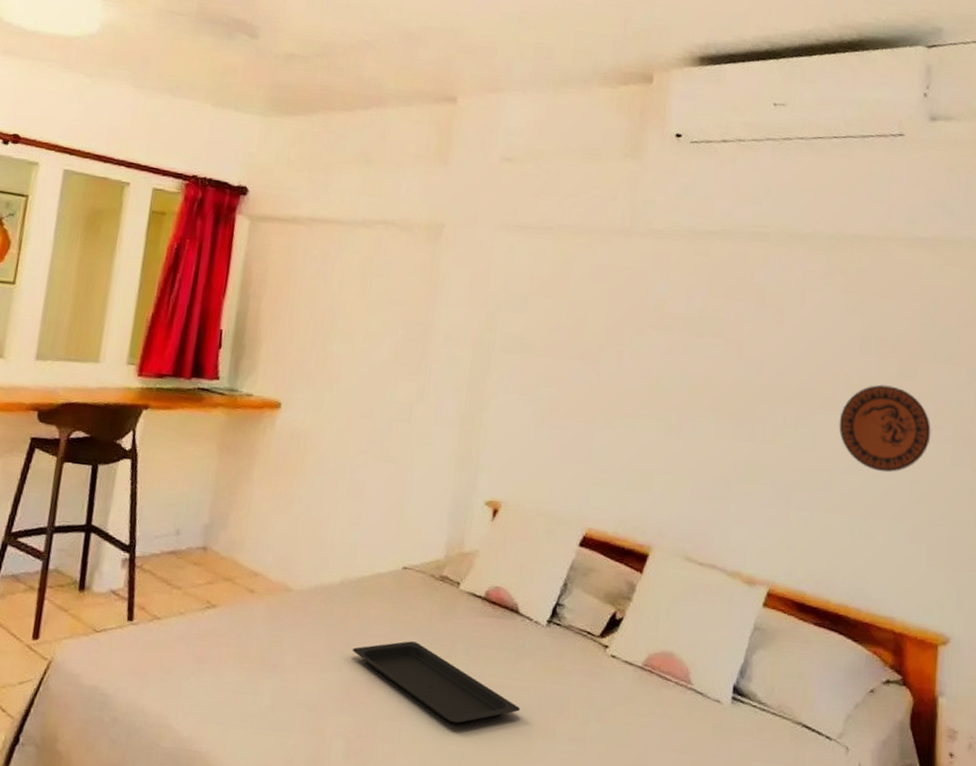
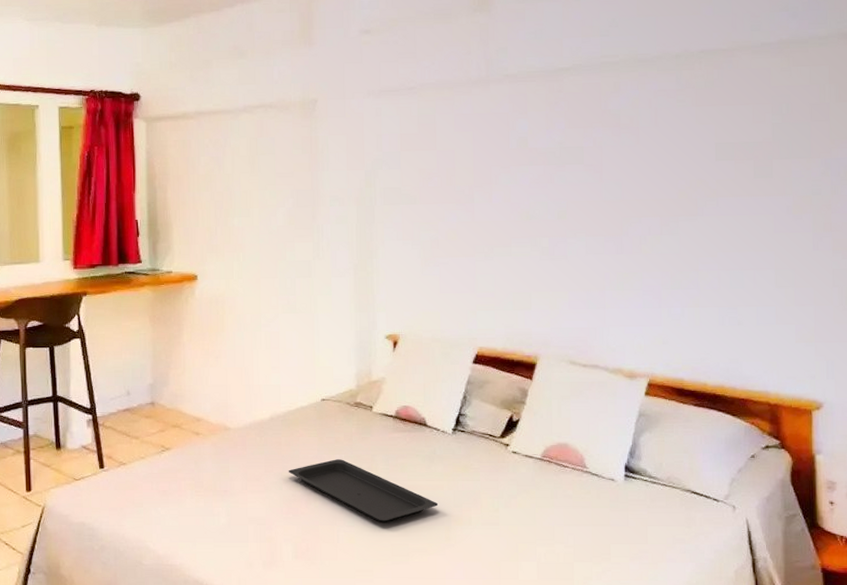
decorative plate: present [839,384,931,473] -> none [701,185,791,265]

